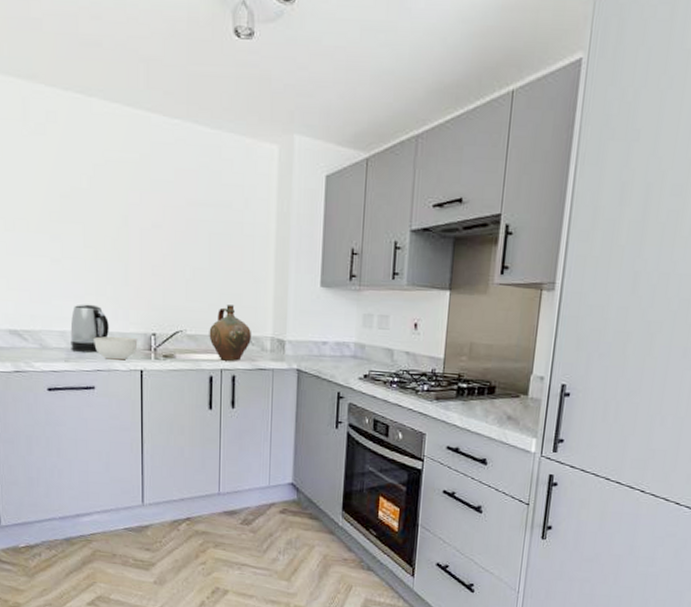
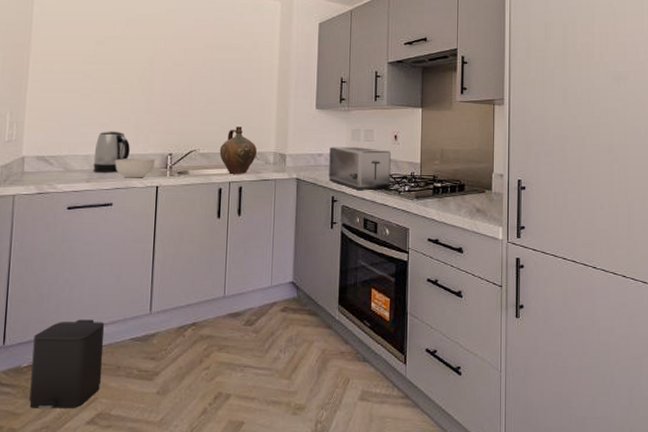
pedal bin: none [28,505,99,590] -> present [29,319,105,410]
toaster: none [334,334,409,388] -> present [329,146,391,191]

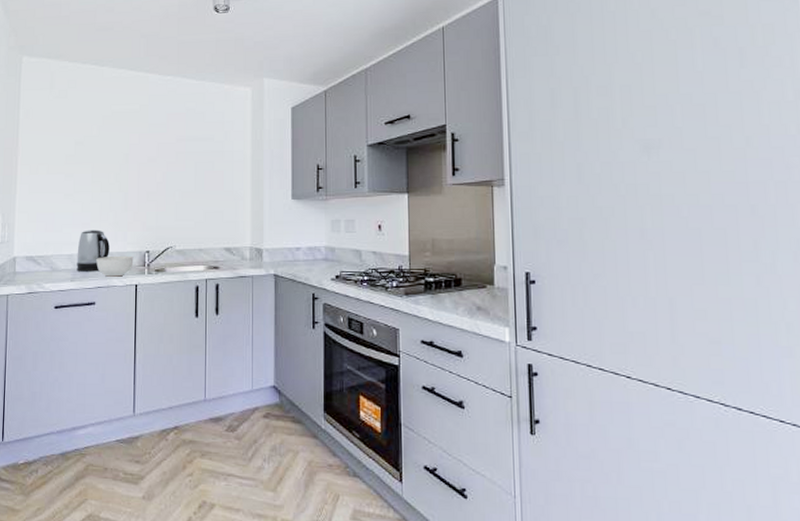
pedal bin: present [29,319,105,410] -> none [26,419,92,508]
ceramic jug: present [219,126,258,174] -> none [195,221,233,271]
toaster: present [329,146,391,191] -> none [308,238,376,287]

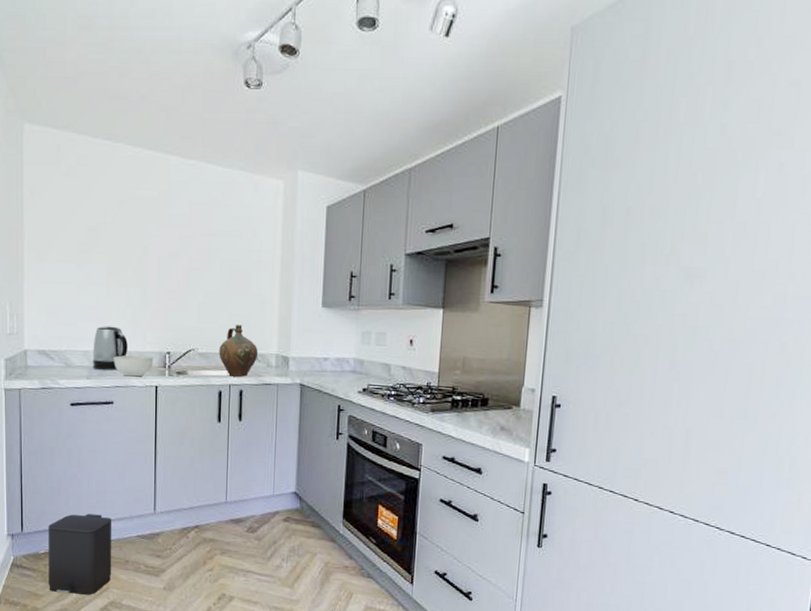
pedal bin: none [26,419,92,508] -> present [48,513,112,595]
ceramic jug: none [195,221,233,271] -> present [219,325,259,377]

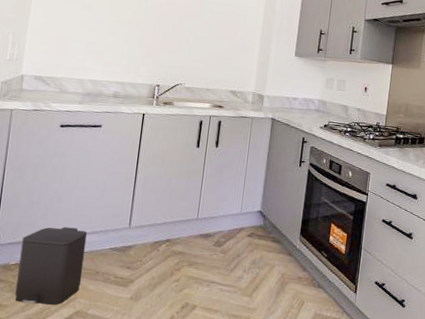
kettle: present [93,326,128,371] -> none [86,58,122,98]
bowl: present [114,355,154,377] -> none [106,85,144,105]
ceramic jug: present [219,325,259,377] -> none [203,65,238,110]

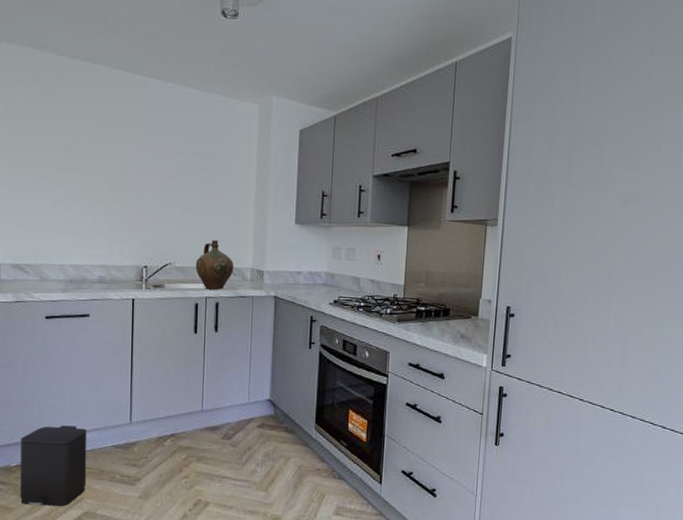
ceramic jug: none [203,65,238,110] -> present [195,240,234,290]

